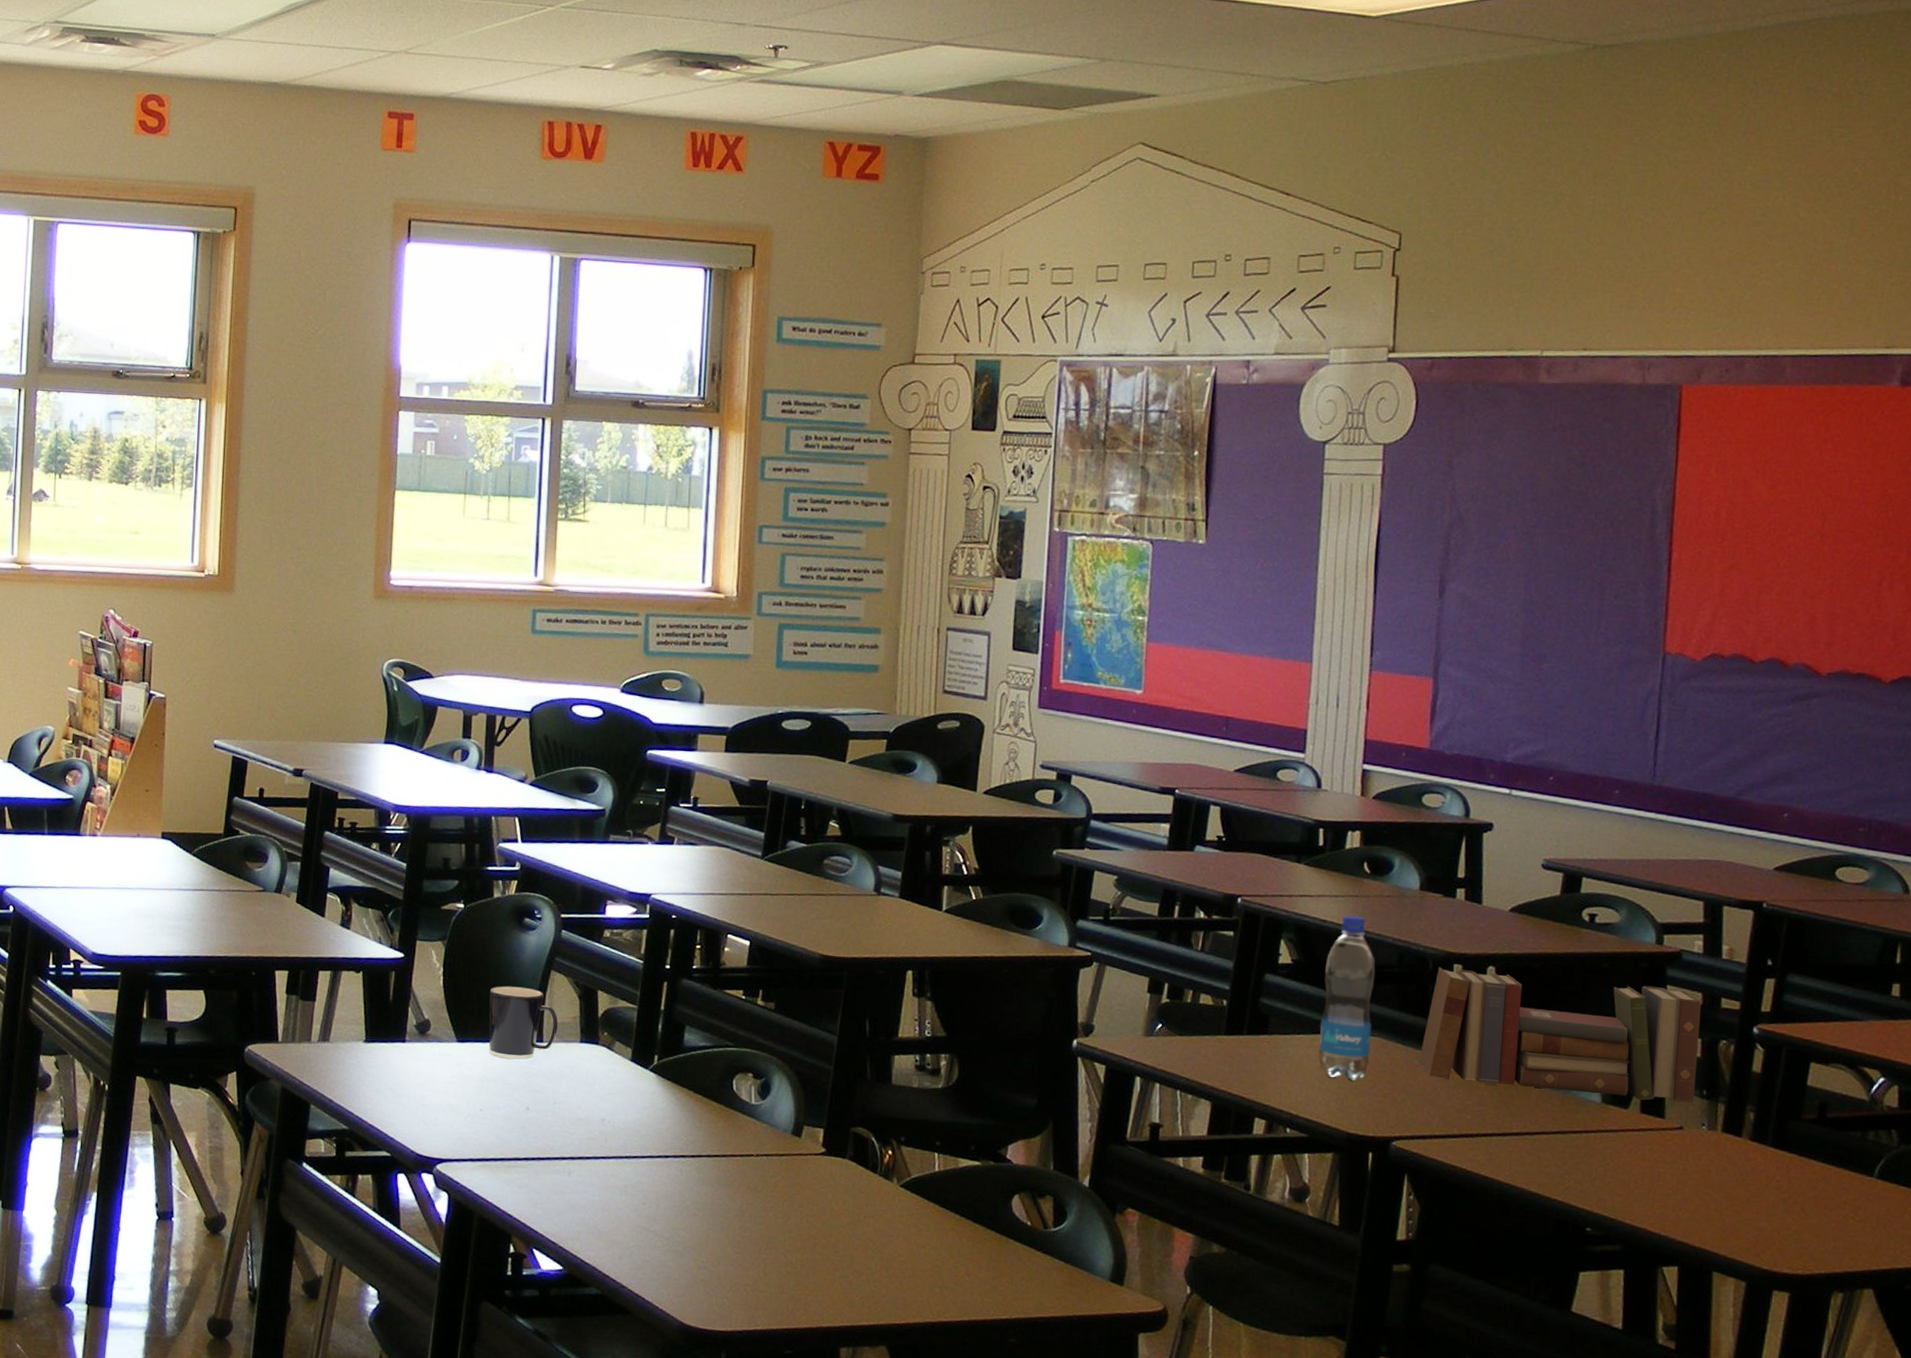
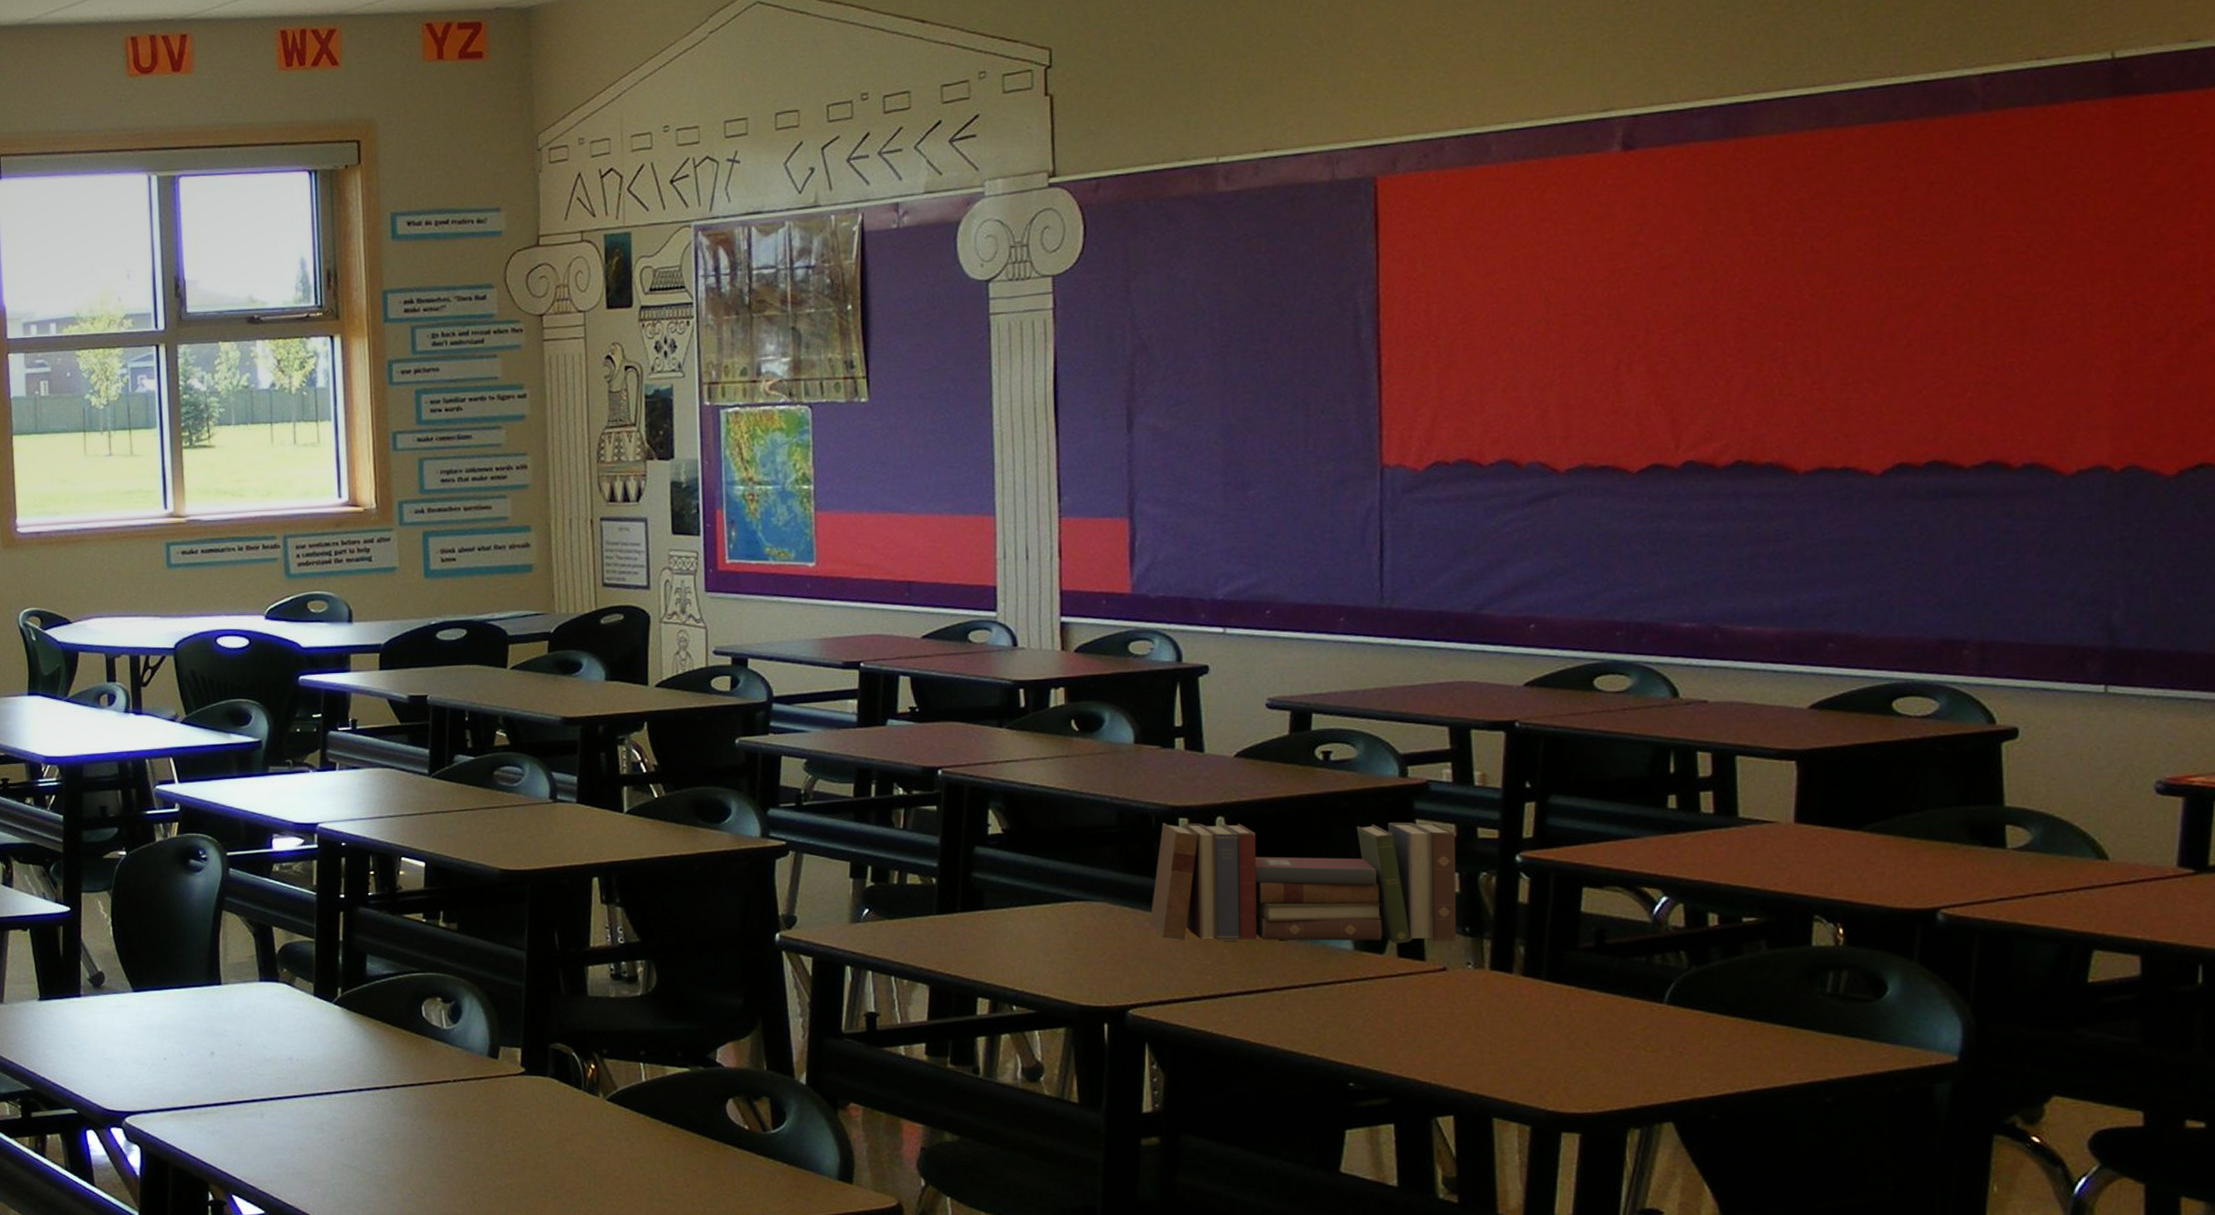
mug: present [489,985,558,1061] -> none [162,930,235,1005]
bottle: present [1318,915,1376,1081] -> none [1038,776,1096,951]

